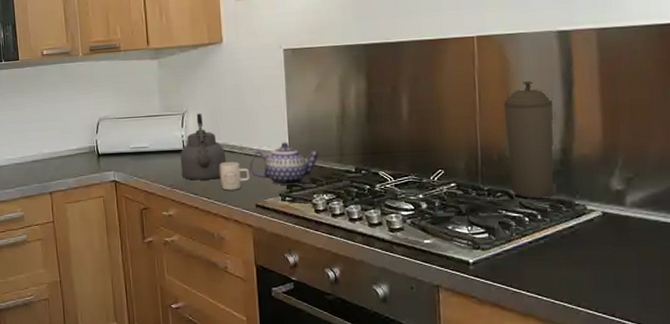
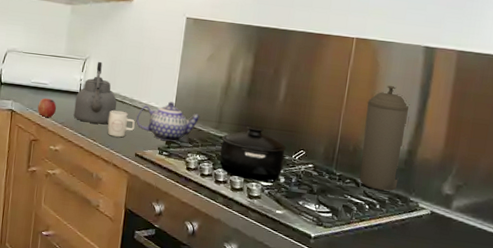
fruit: none [142,161,163,182] -> present [37,98,57,118]
saucepan: none [347,152,423,212] -> present [219,126,287,182]

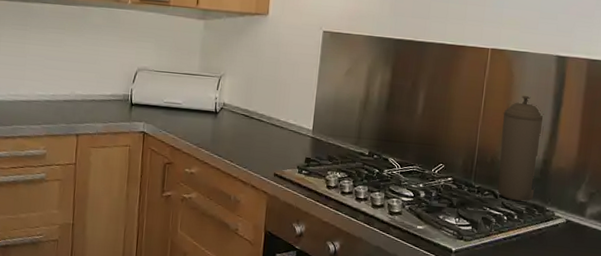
fruit: present [37,98,57,118] -> none [171,118,192,139]
kettle: present [73,61,117,124] -> none [209,78,254,144]
mug: present [107,110,136,138] -> none [245,129,274,157]
teapot: present [136,101,201,142] -> none [274,118,340,160]
saucepan: present [219,126,287,182] -> none [359,141,426,198]

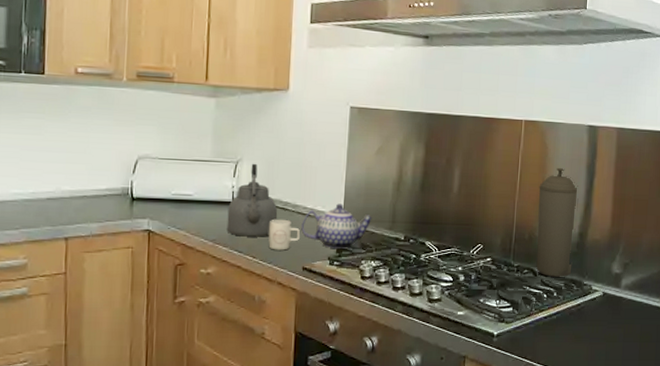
kettle: none [209,78,254,144] -> present [226,163,278,237]
mug: none [245,129,274,157] -> present [268,219,301,251]
teapot: none [274,118,340,160] -> present [301,203,372,249]

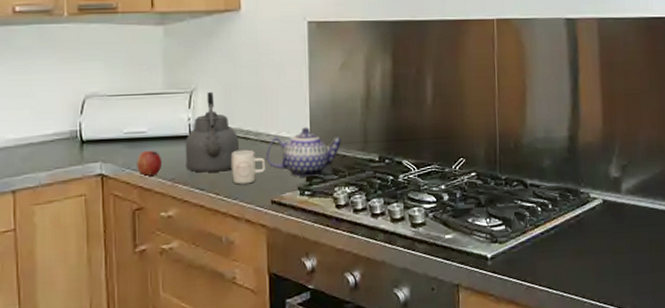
fruit: none [181,212,206,235] -> present [137,150,163,176]
canister: present [536,167,578,277] -> none [519,66,566,188]

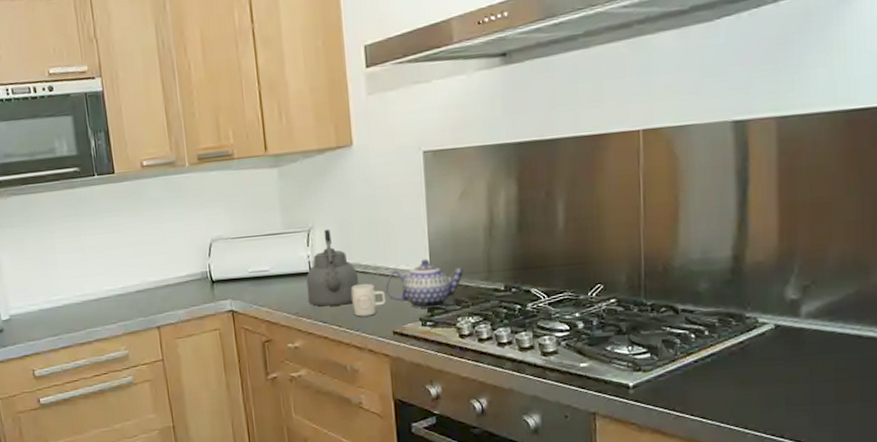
fruit: present [137,150,163,176] -> none [262,287,286,311]

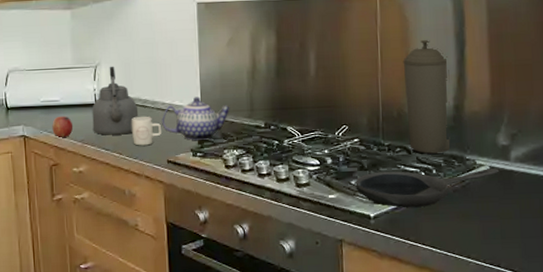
fruit: none [262,287,286,311] -> present [52,116,73,137]
frying pan: none [612,325,787,375] -> present [355,167,500,207]
canister: none [670,179,728,313] -> present [403,39,451,154]

